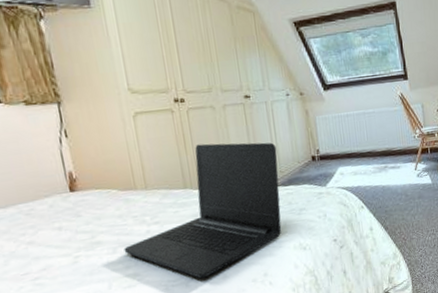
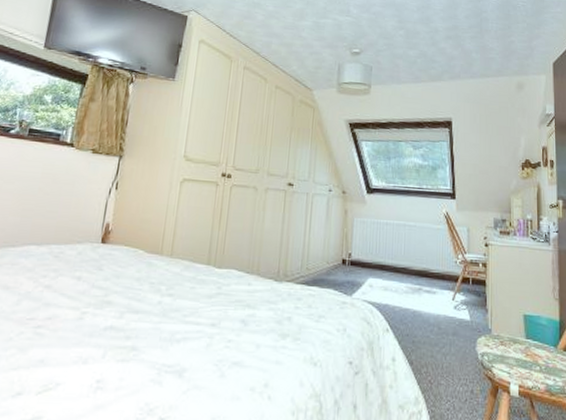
laptop: present [124,142,282,279] -> none [130,222,308,371]

